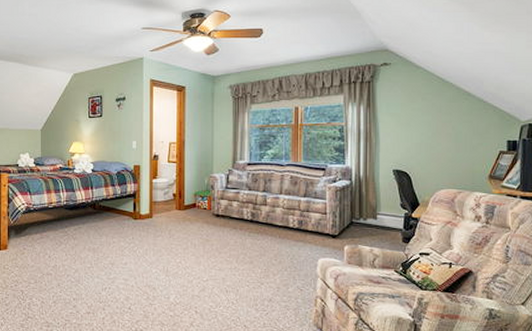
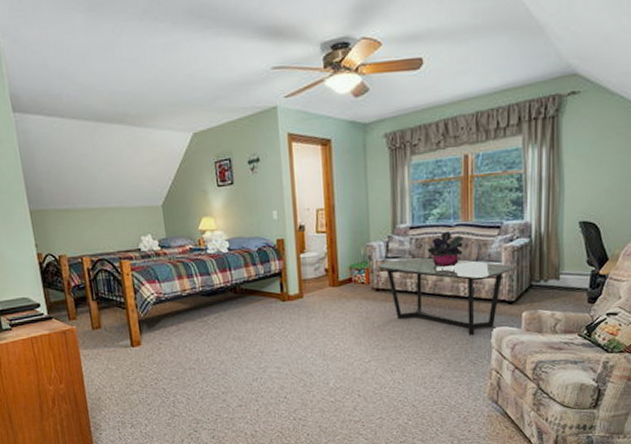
coffee table: none [219,190,338,263] -> present [378,258,515,335]
potted plant: none [262,169,294,202] -> present [427,230,464,268]

